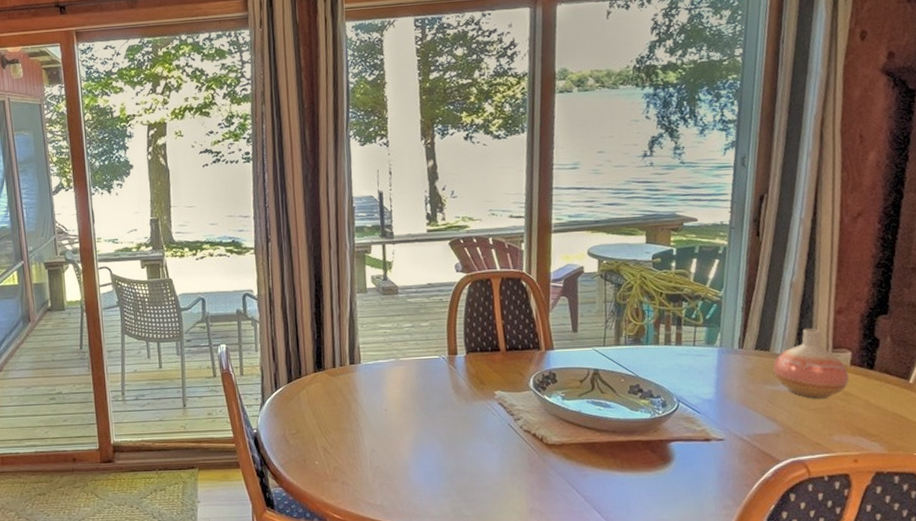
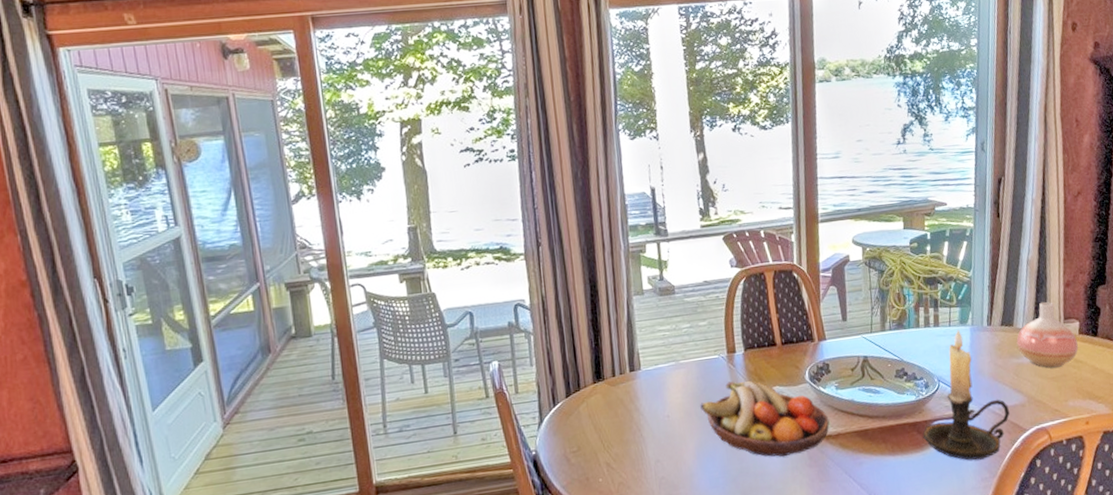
fruit bowl: none [418,382,554,461] -> present [700,380,830,457]
candle holder: none [657,350,761,487] -> present [923,329,1010,461]

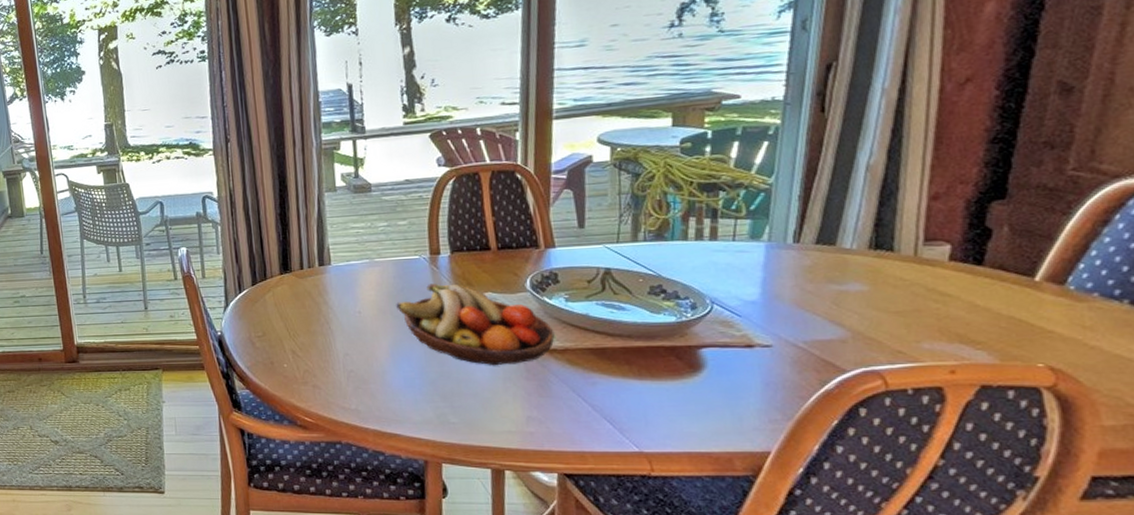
candle holder: present [923,329,1010,461] -> none [683,245,822,398]
vase: present [1016,301,1079,368] -> none [839,217,946,300]

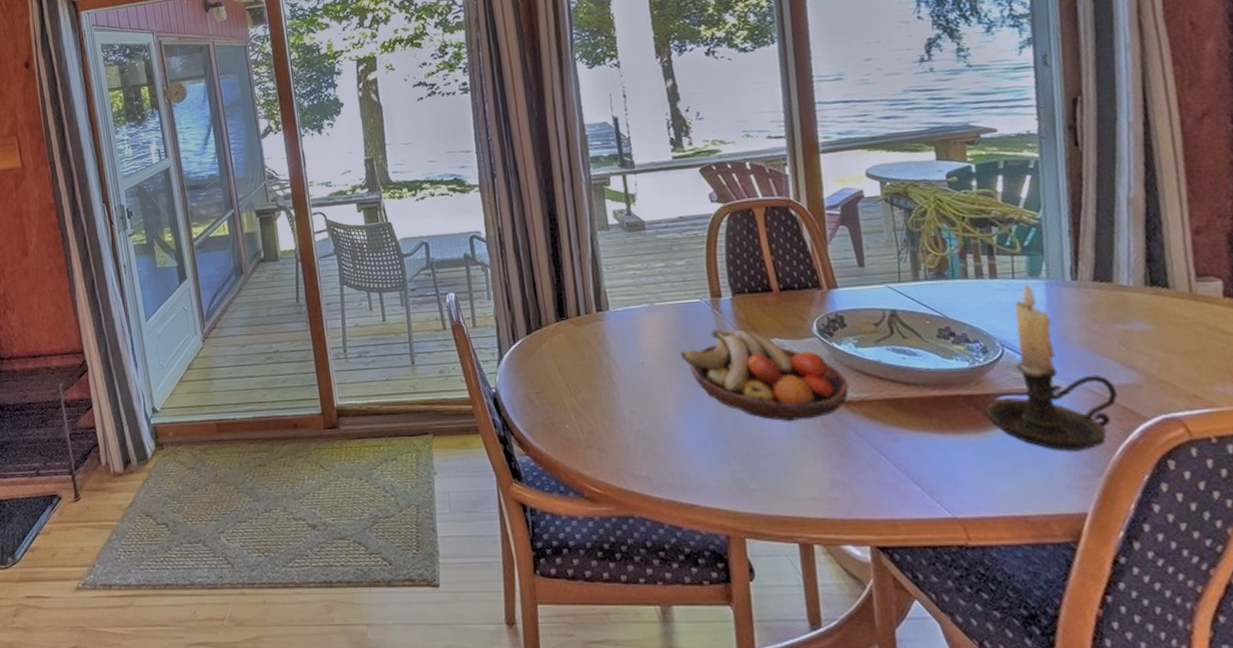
candle holder: none [683,245,822,398] -> present [983,283,1119,451]

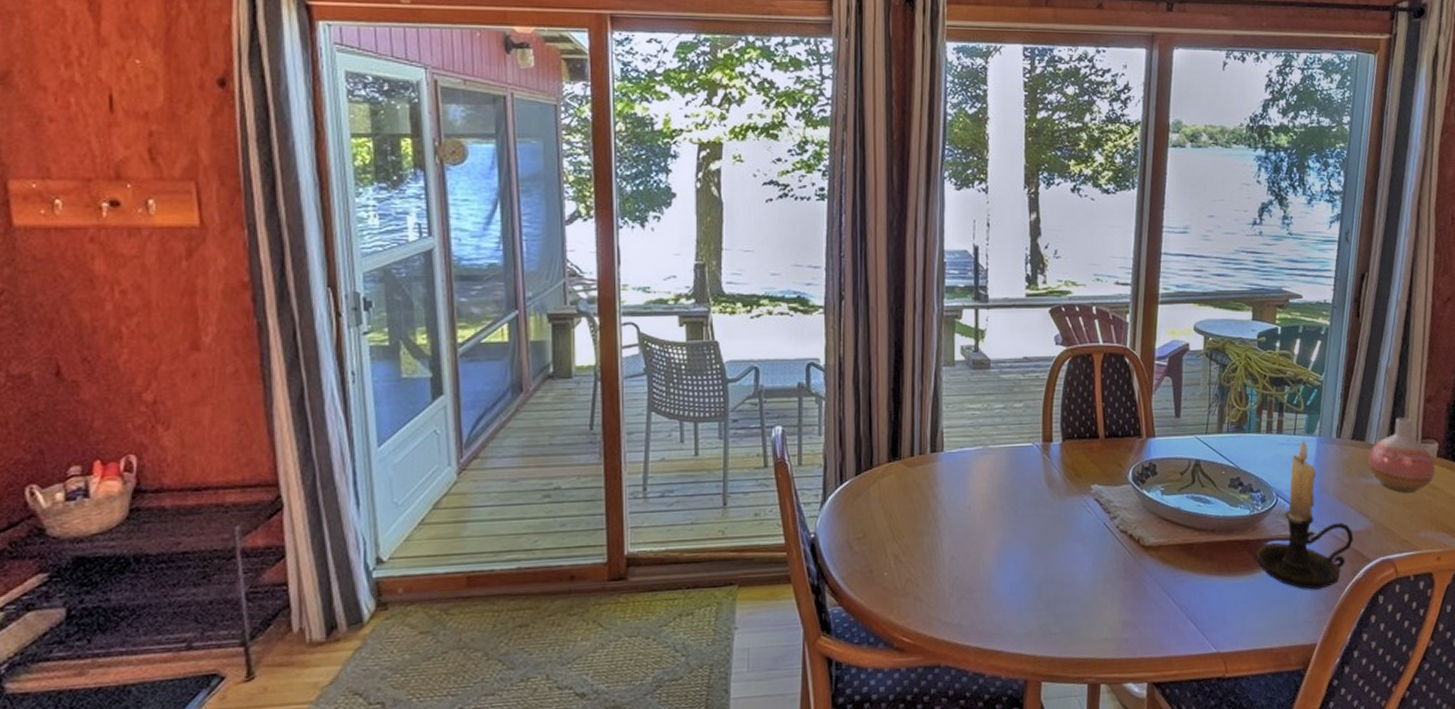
fruit bowl: present [680,329,849,422] -> none [1007,474,1151,567]
vase: none [1119,252,1225,340] -> present [1367,417,1435,493]

